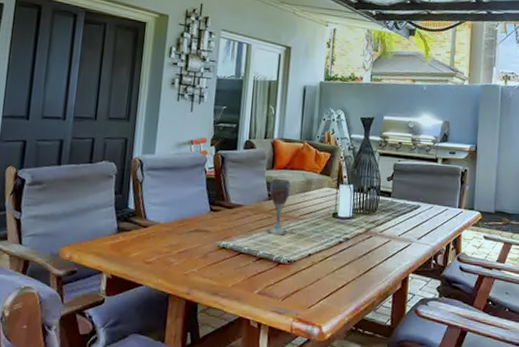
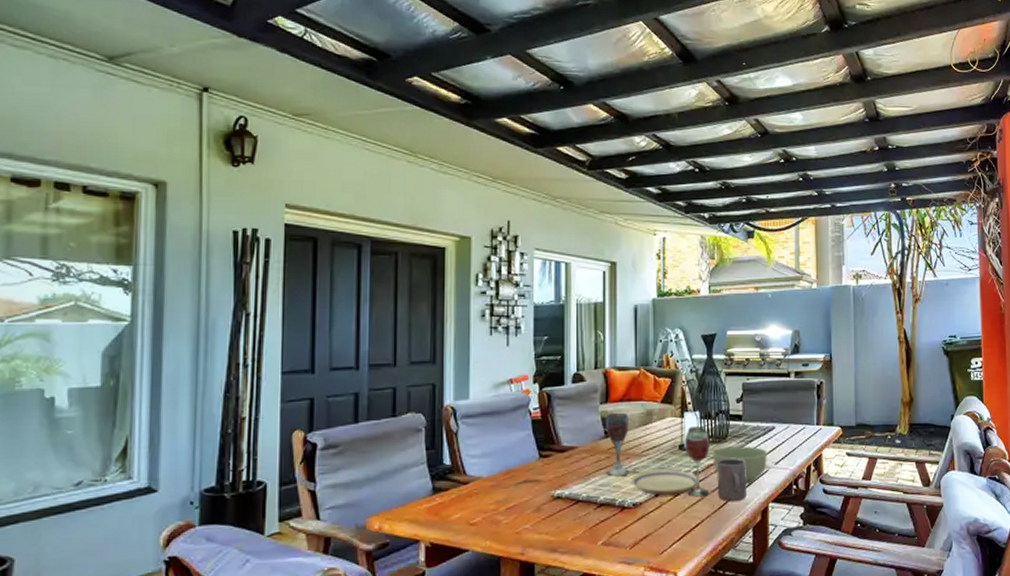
plate: none [288,233,347,257] -> present [631,470,698,496]
wineglass: none [336,198,361,261] -> present [684,426,710,497]
bowl: none [361,219,411,255] -> present [711,446,767,485]
cup: none [363,229,392,269] -> present [717,458,746,501]

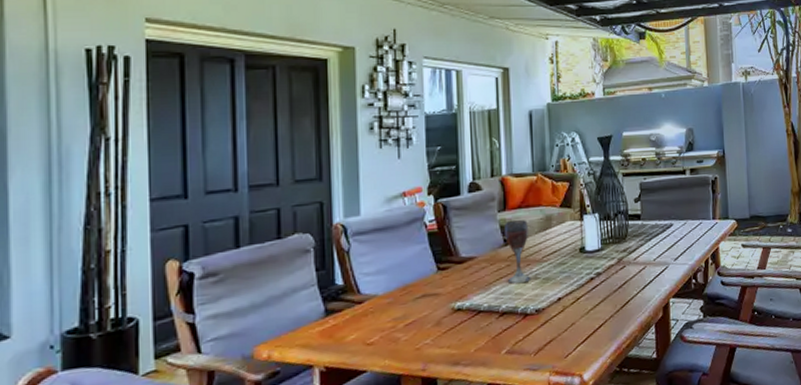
plate: present [631,470,698,496] -> none [533,272,600,300]
wineglass: present [684,426,710,497] -> none [584,228,611,299]
bowl: present [711,446,767,485] -> none [612,244,667,283]
cup: present [717,458,746,501] -> none [617,257,648,300]

